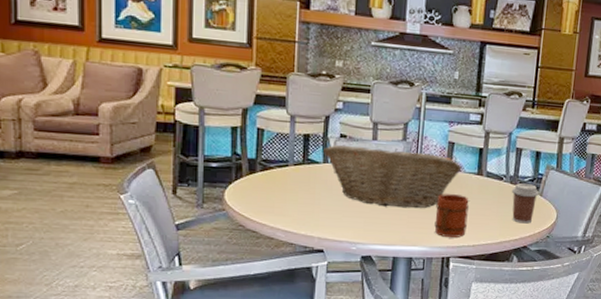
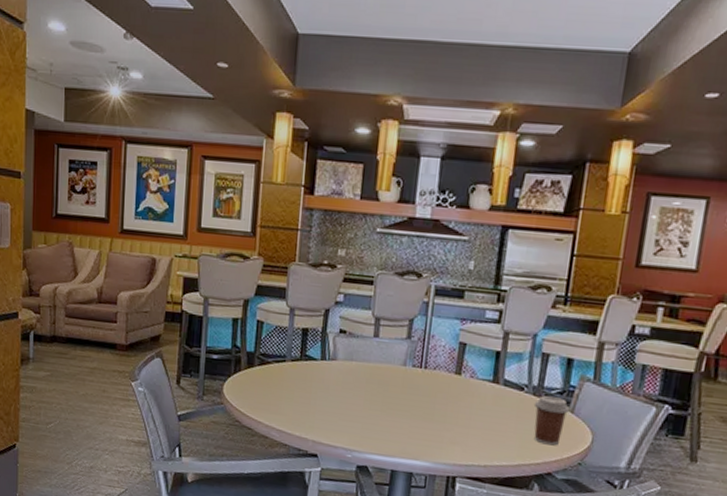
fruit basket: present [323,144,462,209] -> none [321,340,475,417]
mug: present [434,194,469,237] -> none [439,402,482,455]

